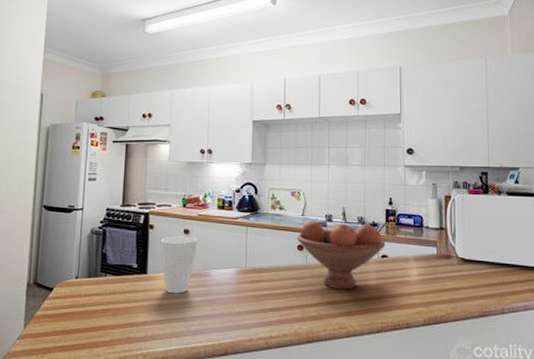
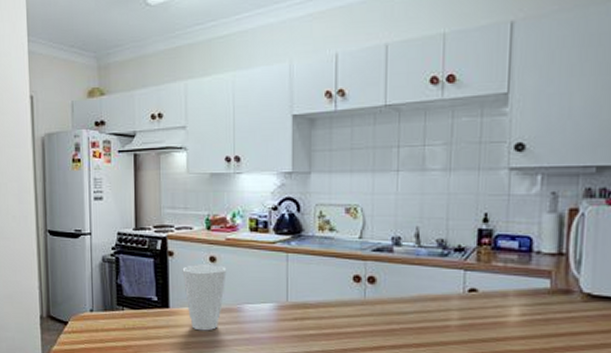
fruit bowl: present [296,221,386,290] -> none [352,245,476,331]

